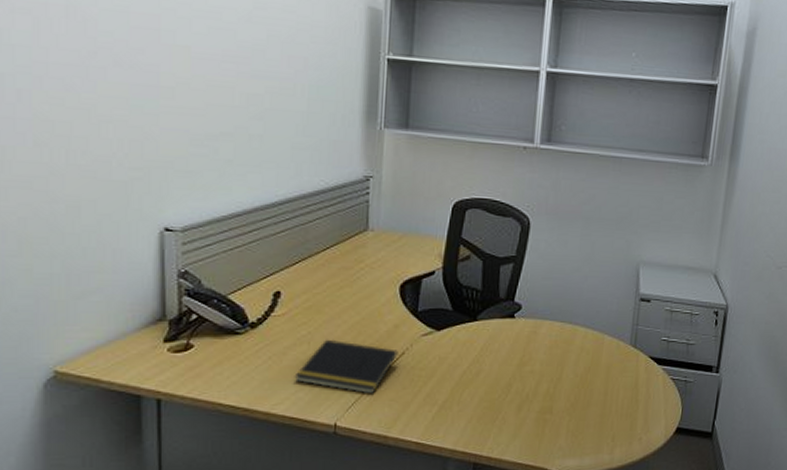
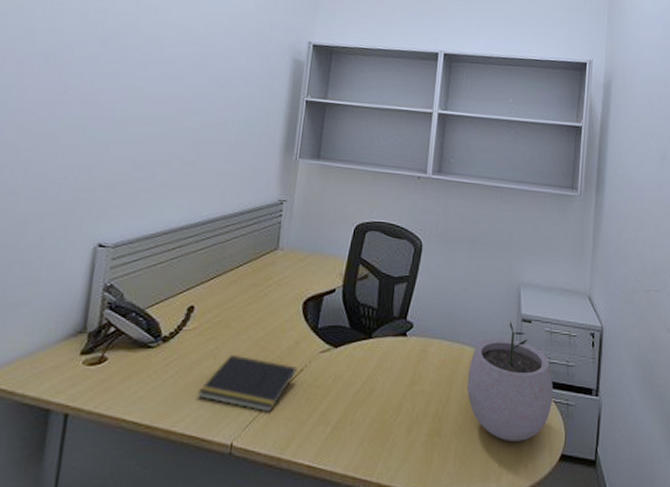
plant pot: none [579,300,672,417] -> present [466,320,554,441]

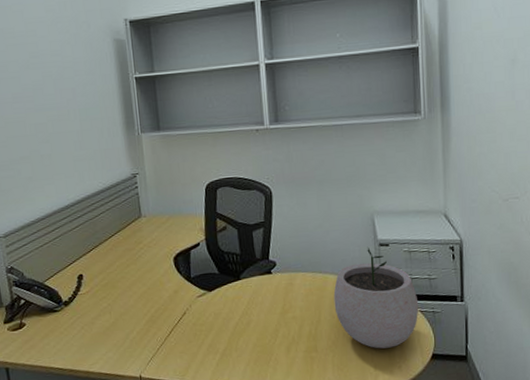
notepad: present [197,354,297,413] -> none [103,307,181,350]

